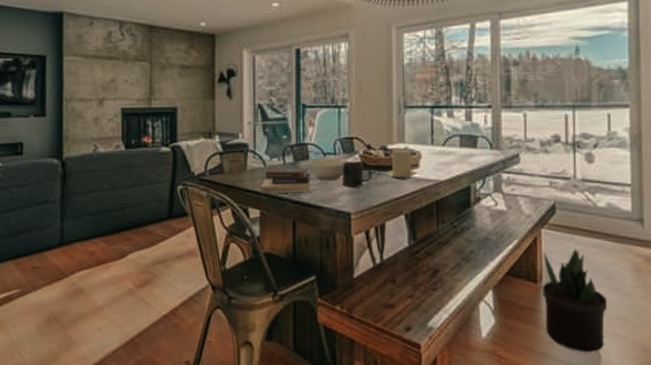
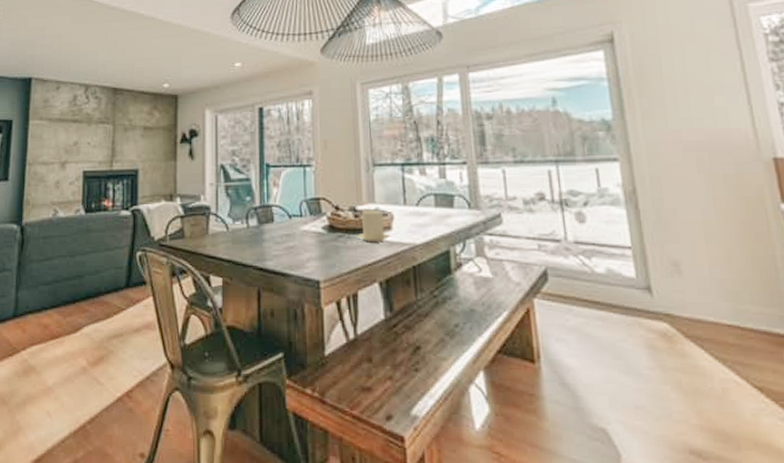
books: present [261,168,311,194] -> none [223,231,277,260]
bowl: present [307,159,348,180] -> none [272,222,315,244]
mug: present [342,161,372,186] -> none [308,223,342,251]
planter: present [542,248,608,353] -> none [539,321,623,451]

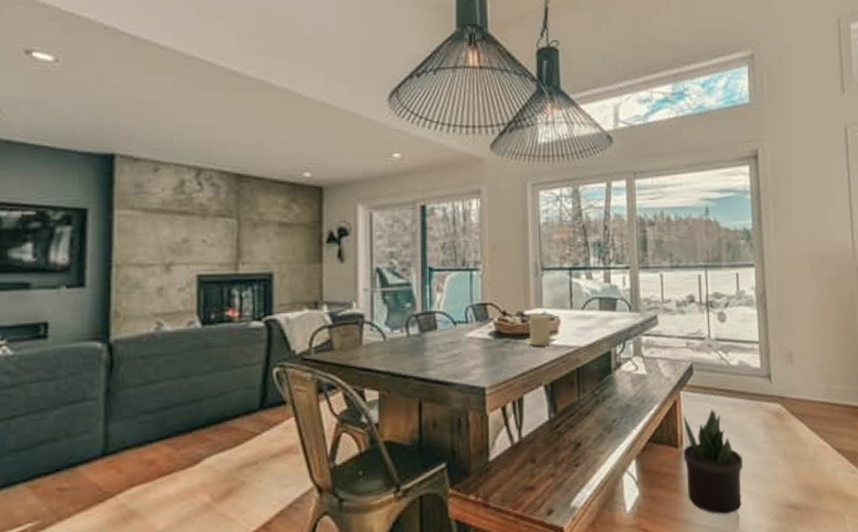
planter: none [539,321,623,451] -> present [683,408,743,515]

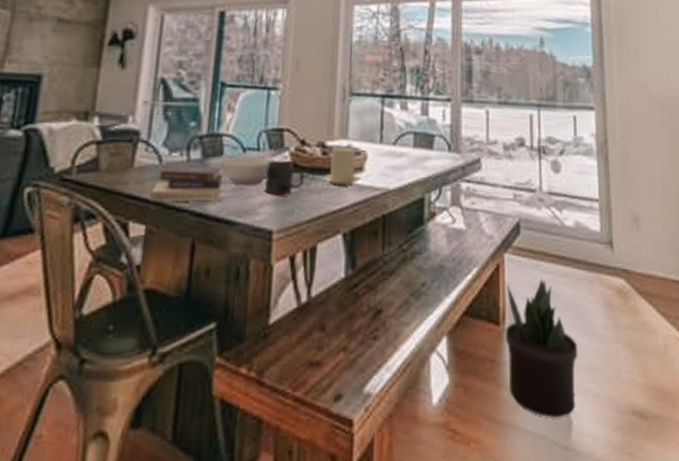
books: none [380,339,440,372] -> present [150,165,224,203]
bowl: none [435,328,481,353] -> present [220,156,274,185]
mug: none [474,329,509,358] -> present [264,159,305,194]

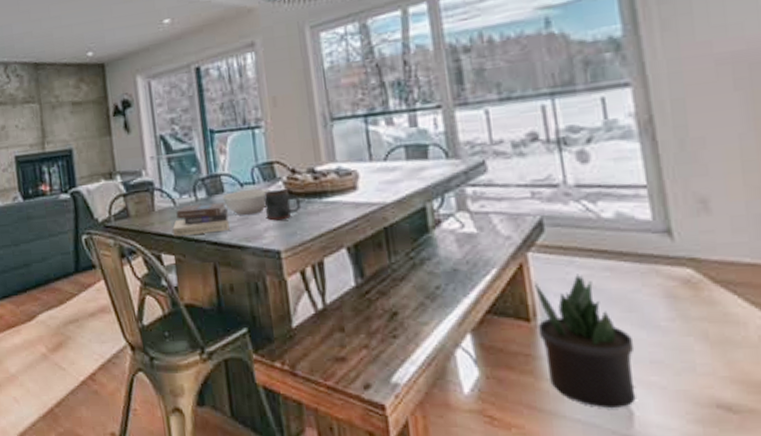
candle: present [322,147,363,185] -> none [317,169,358,205]

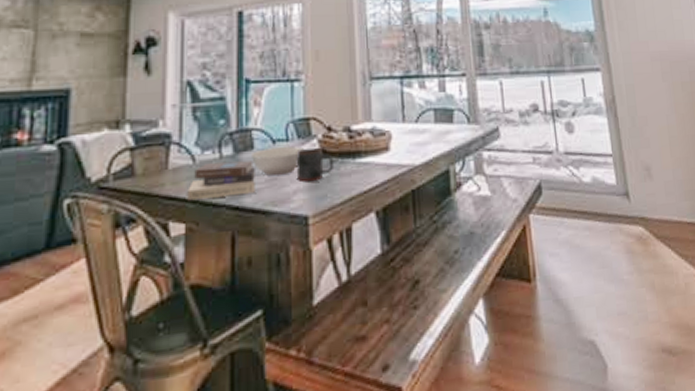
planter: present [534,274,636,409] -> none [534,234,609,364]

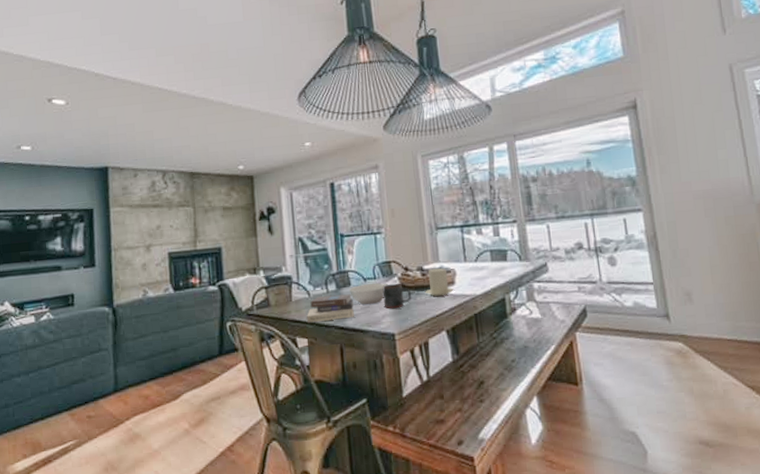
candle: none [351,129,389,166] -> present [425,268,455,296]

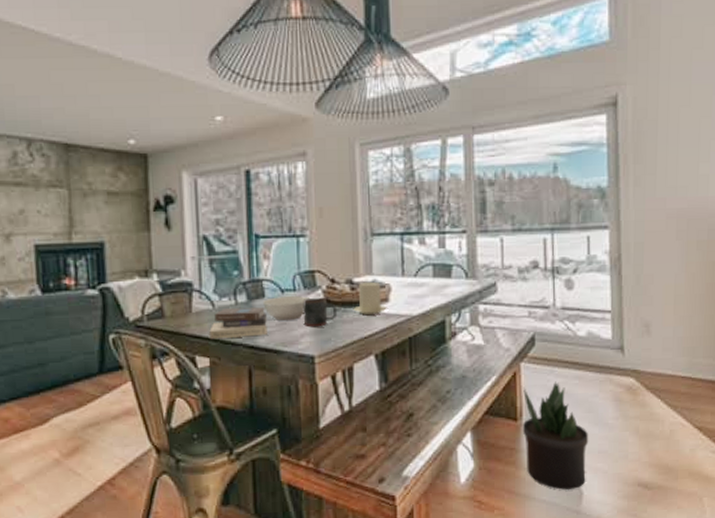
planter: none [580,348,649,450] -> present [522,381,589,491]

